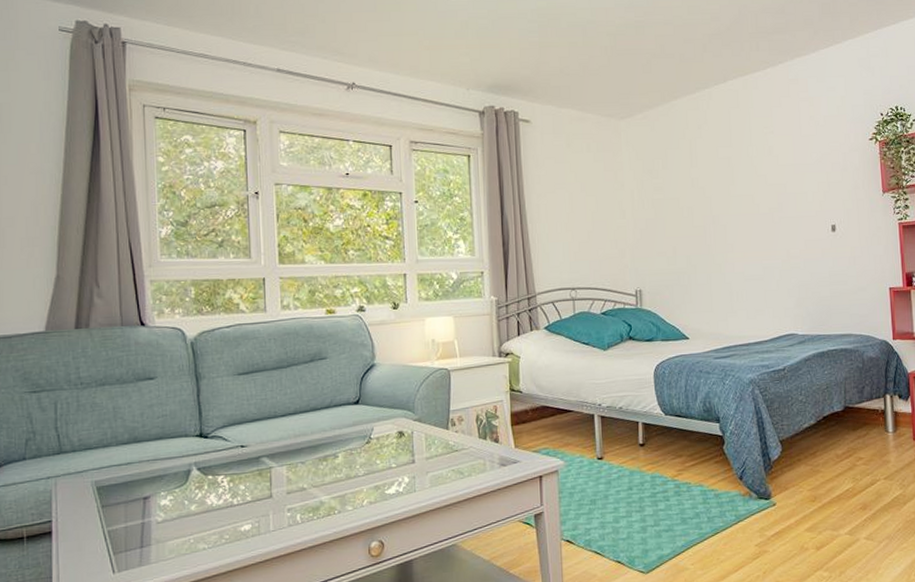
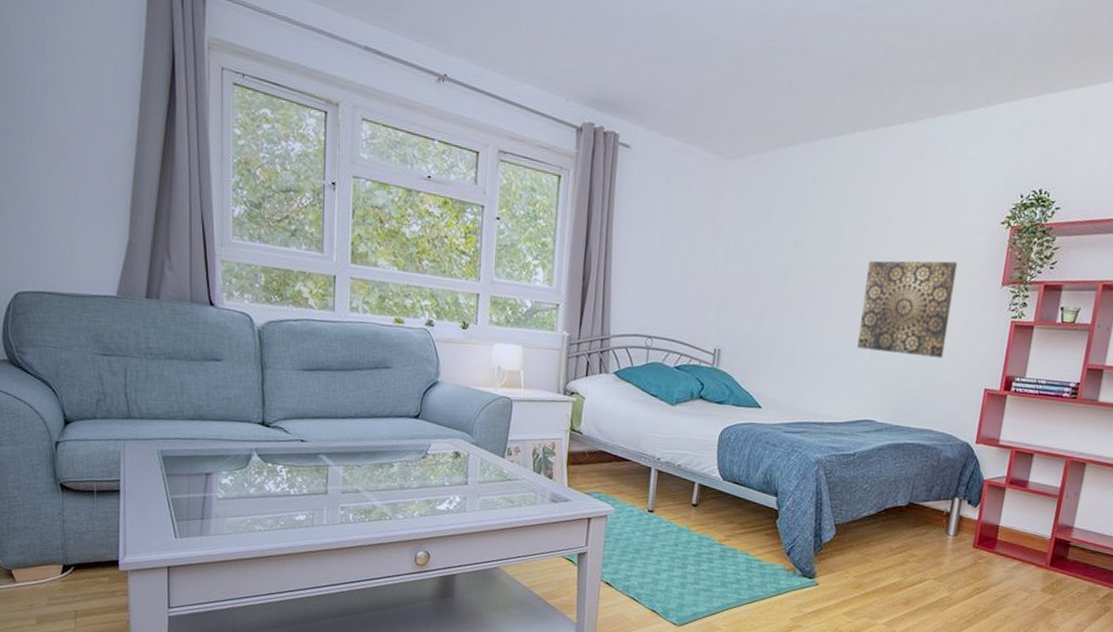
wall art: none [761,178,846,269] -> present [857,260,958,359]

